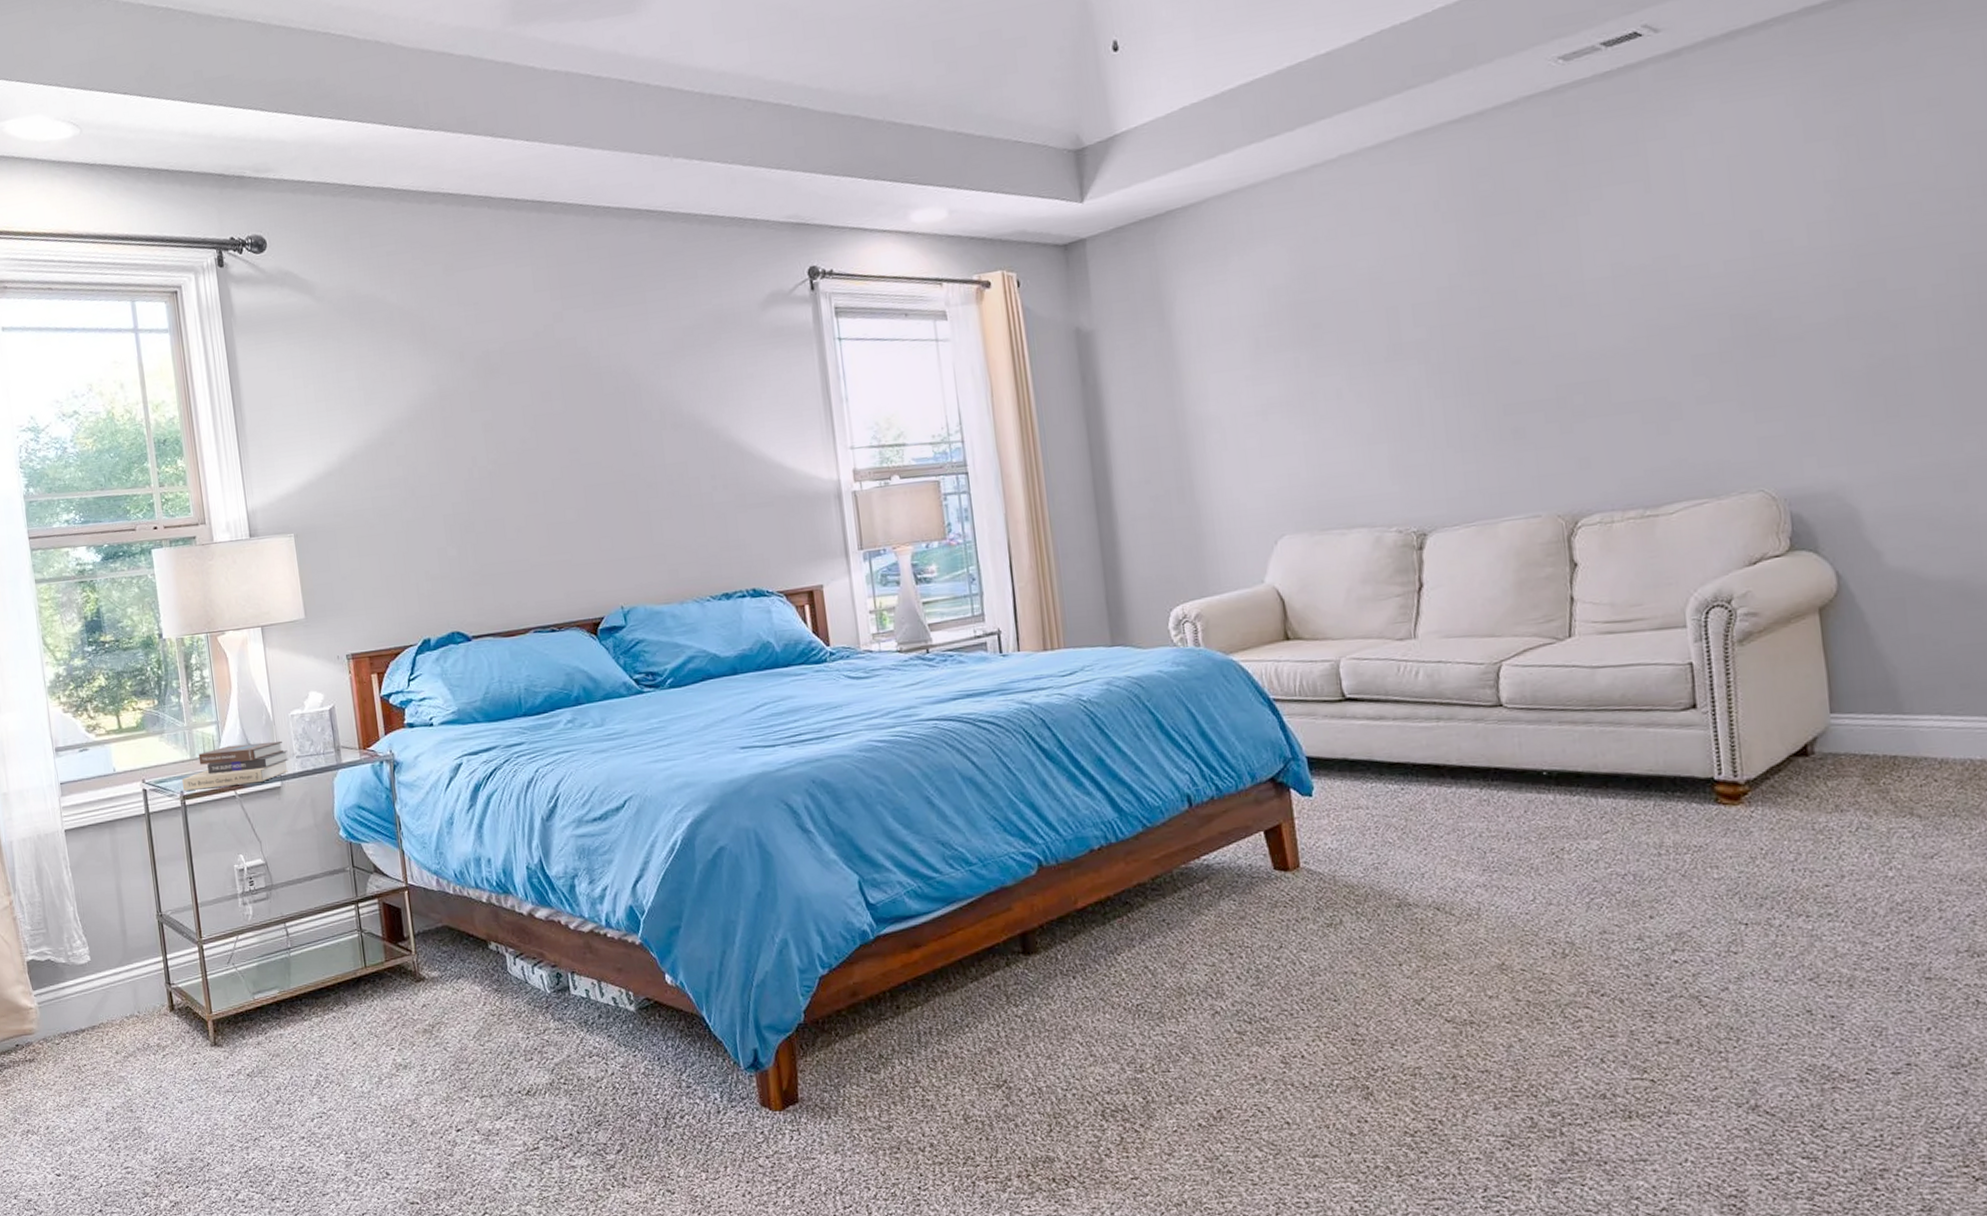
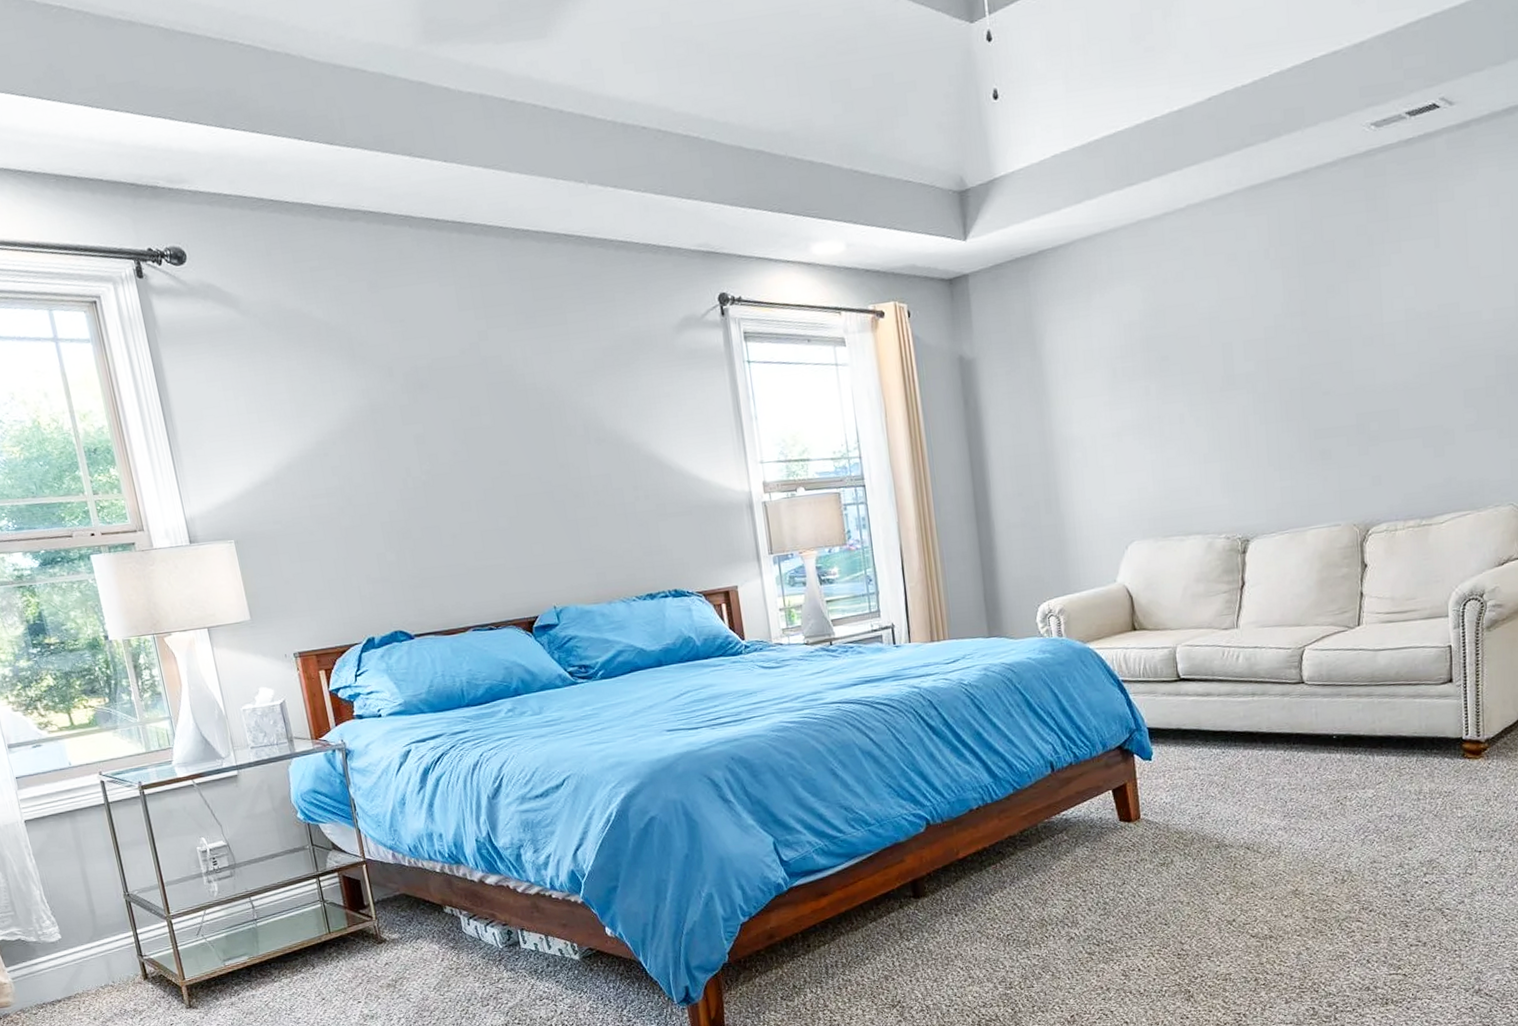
books: present [182,740,289,791] -> none [139,733,245,782]

